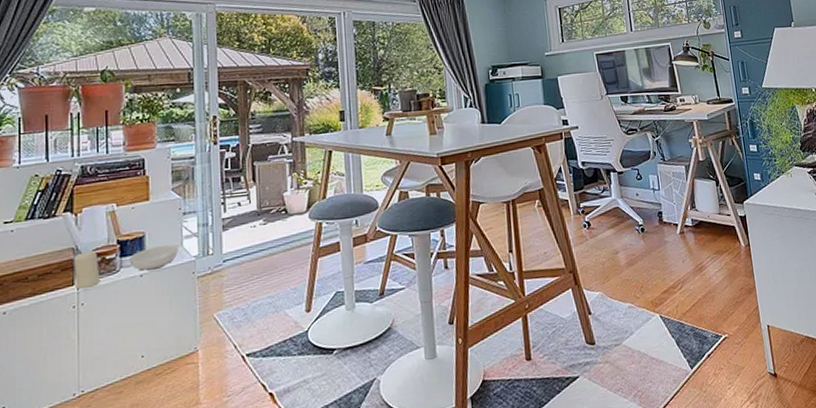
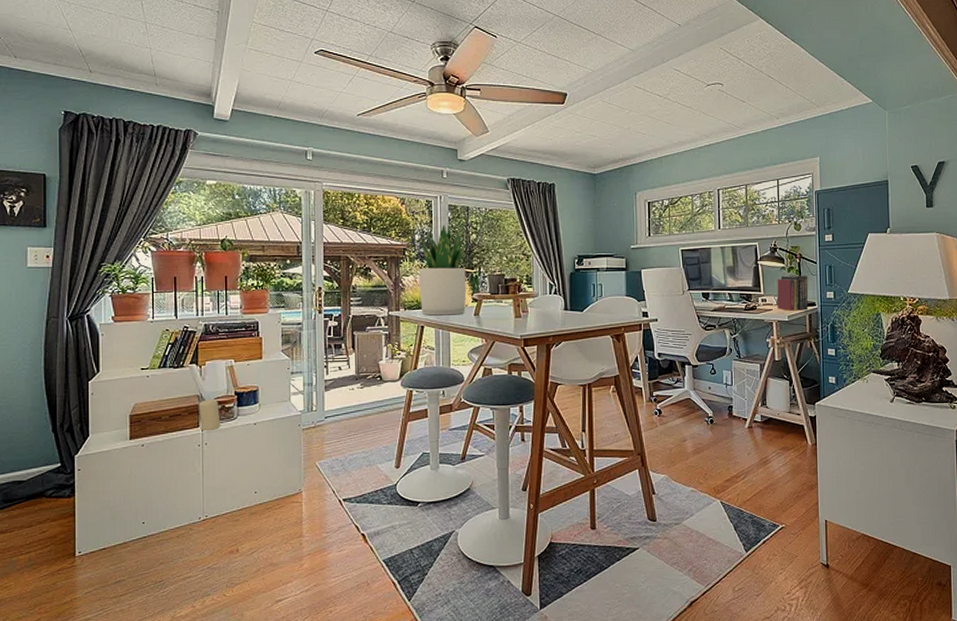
bowl: present [128,244,179,272] -> none [244,399,287,421]
planter: none [323,38,377,139] -> present [419,221,467,316]
books: none [692,72,726,110] -> present [777,275,809,311]

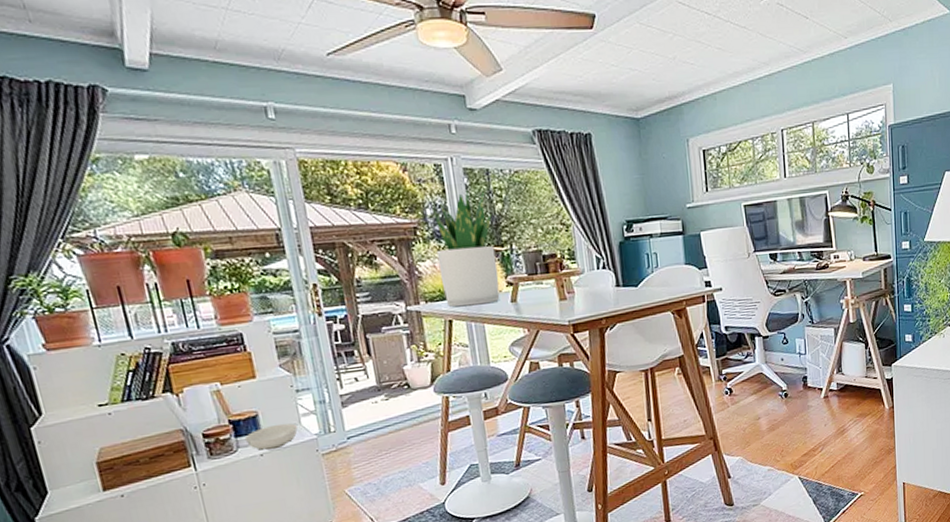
candle: present [198,399,221,432] -> none [184,432,219,471]
bowl: none [244,399,287,421] -> present [244,423,298,451]
books: present [777,275,809,311] -> none [849,225,883,267]

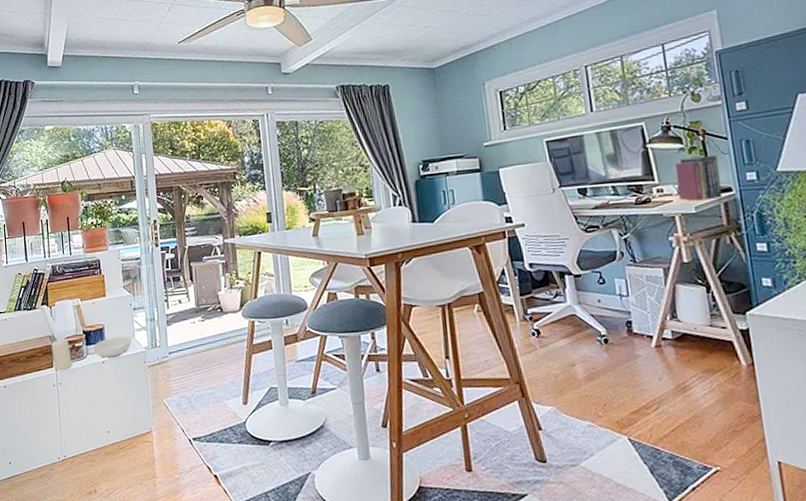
candle: none [184,432,219,471] -> present [51,339,73,372]
planter: present [431,189,500,308] -> none [248,139,303,241]
books: none [849,225,883,267] -> present [675,155,722,201]

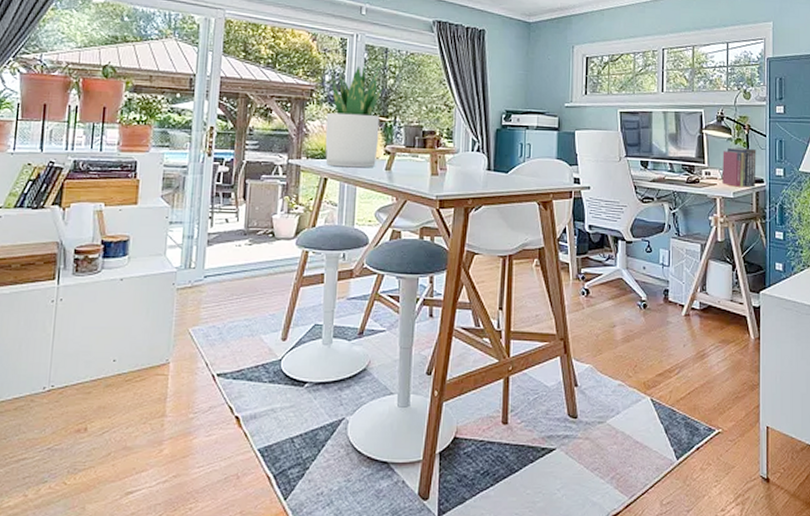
candle: present [51,339,73,372] -> none [56,248,81,285]
bowl: present [92,336,132,359] -> none [110,251,161,276]
planter: none [248,139,303,241] -> present [325,63,383,168]

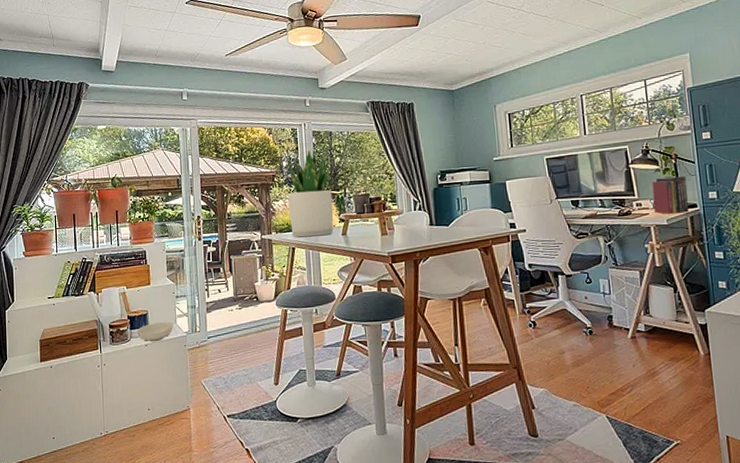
bowl: none [110,251,161,276] -> present [136,321,173,342]

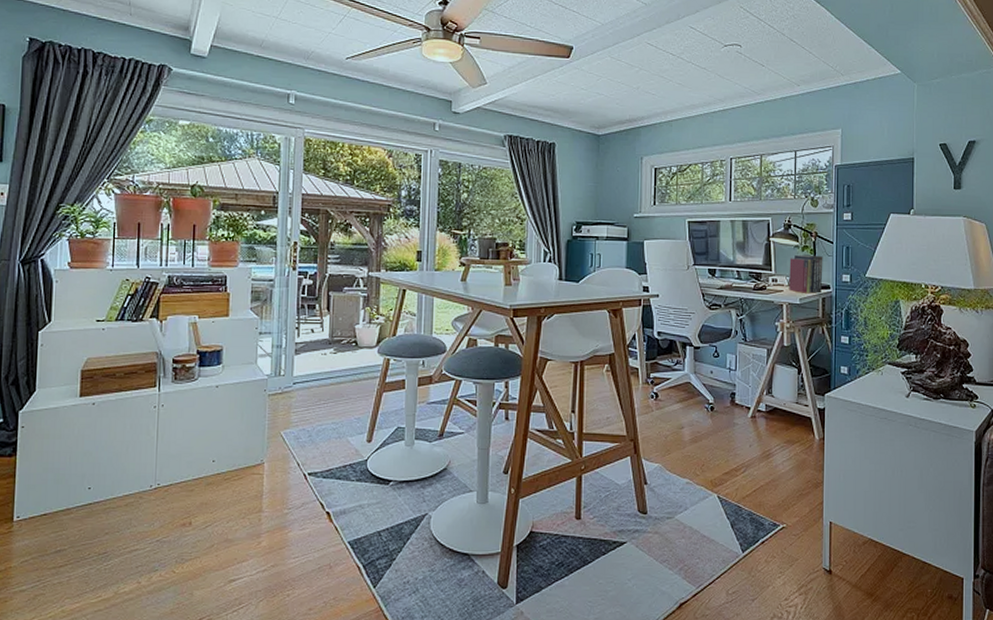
bowl: present [136,321,173,342] -> none [206,360,253,384]
planter: present [286,147,334,238] -> none [403,178,457,280]

